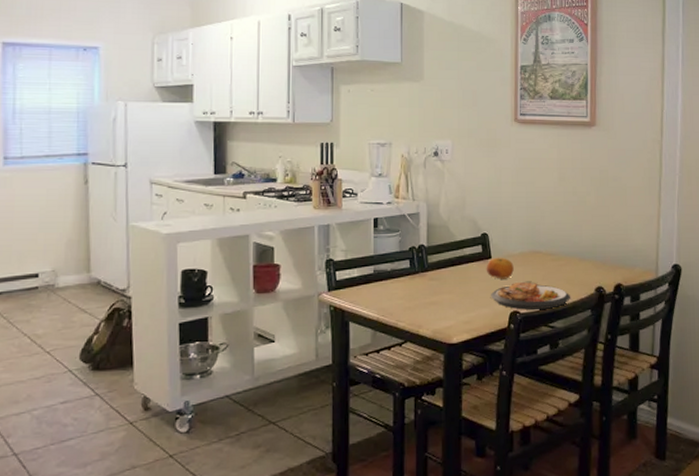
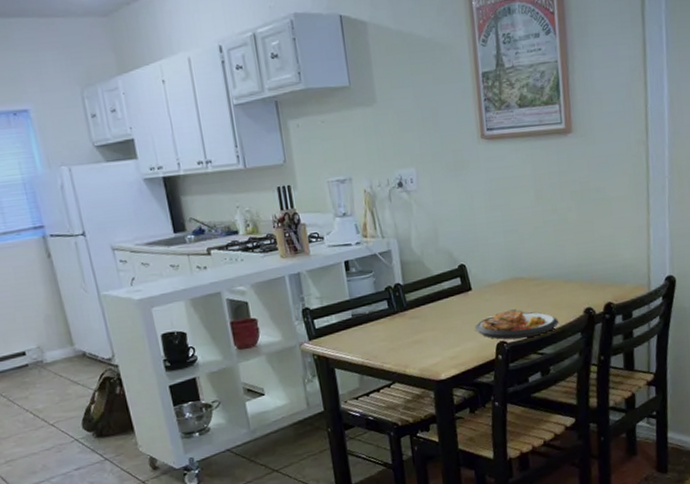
fruit: present [486,257,514,279] -> none [467,287,497,311]

